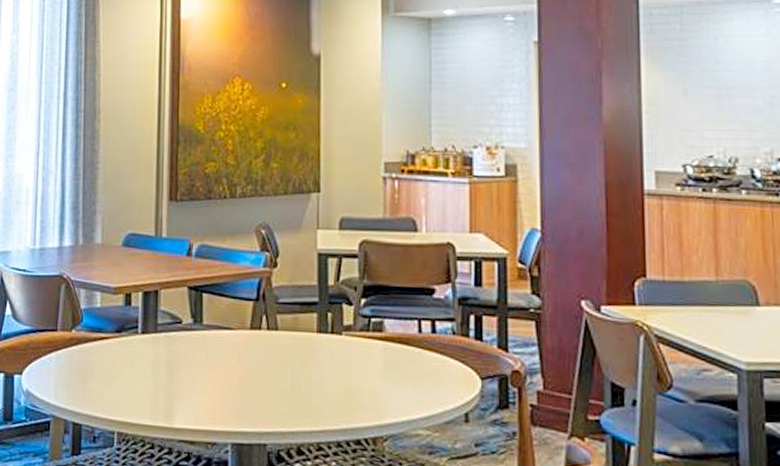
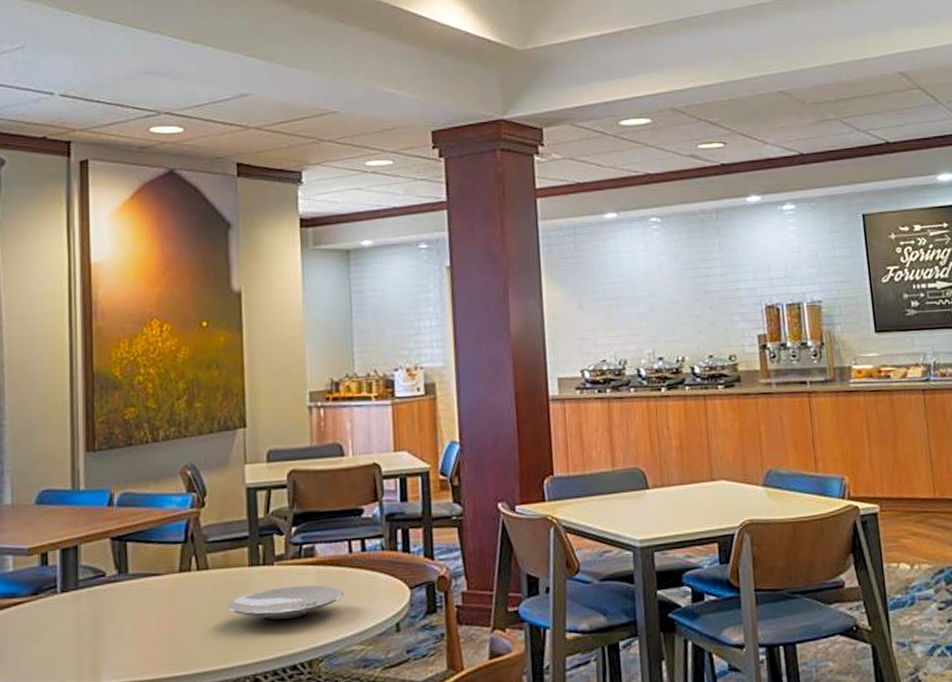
plate: none [295,358,411,393] -> present [227,585,344,621]

